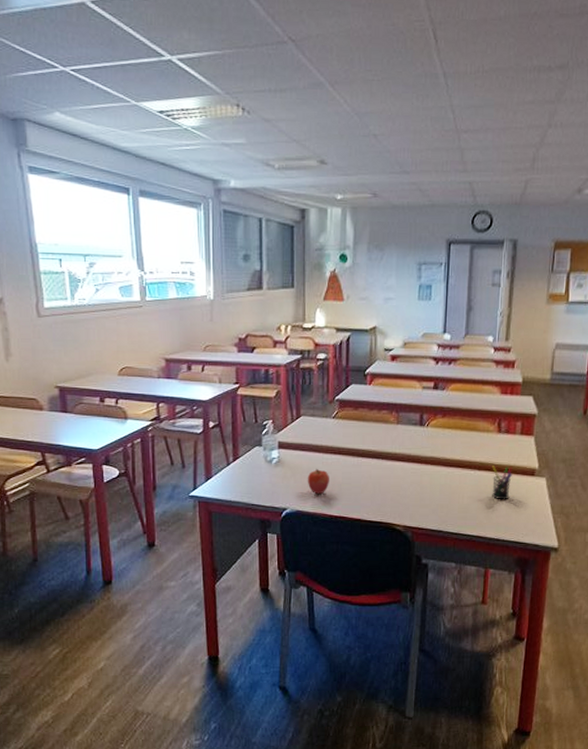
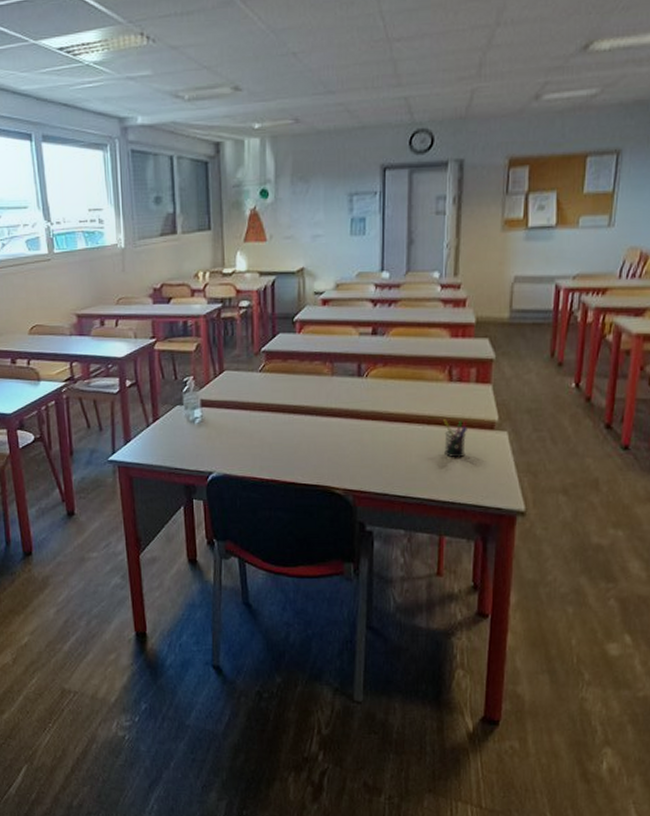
apple: present [307,469,329,495] -> none [233,428,258,456]

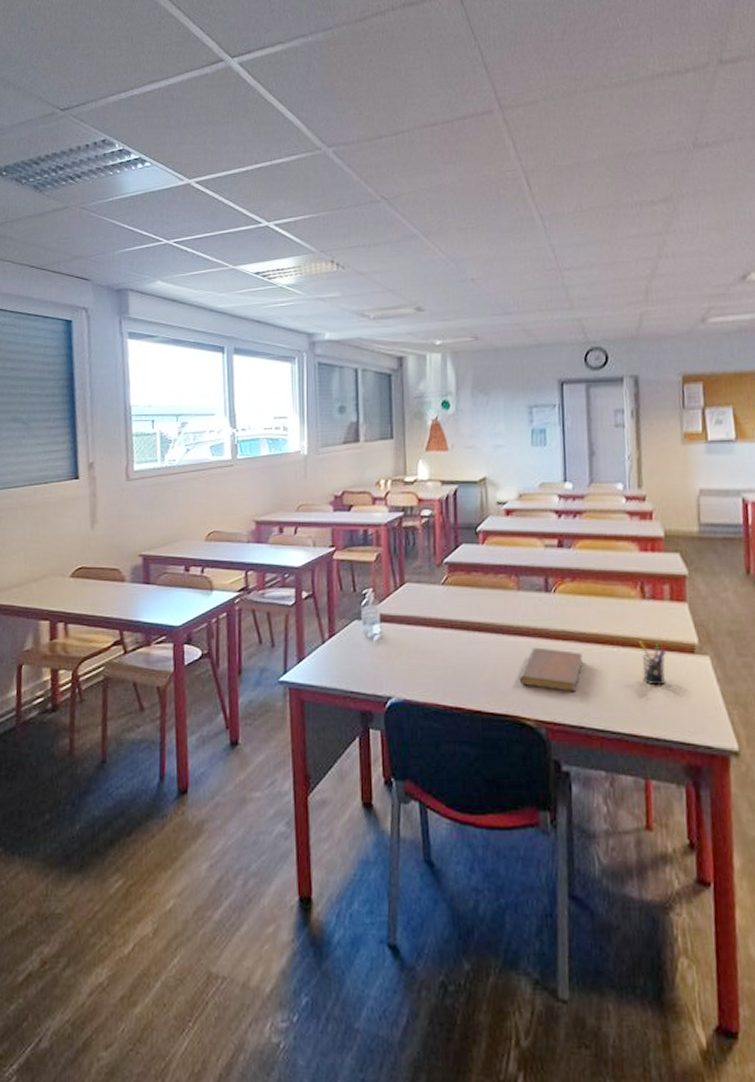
notebook: none [330,426,390,465] -> present [519,647,583,692]

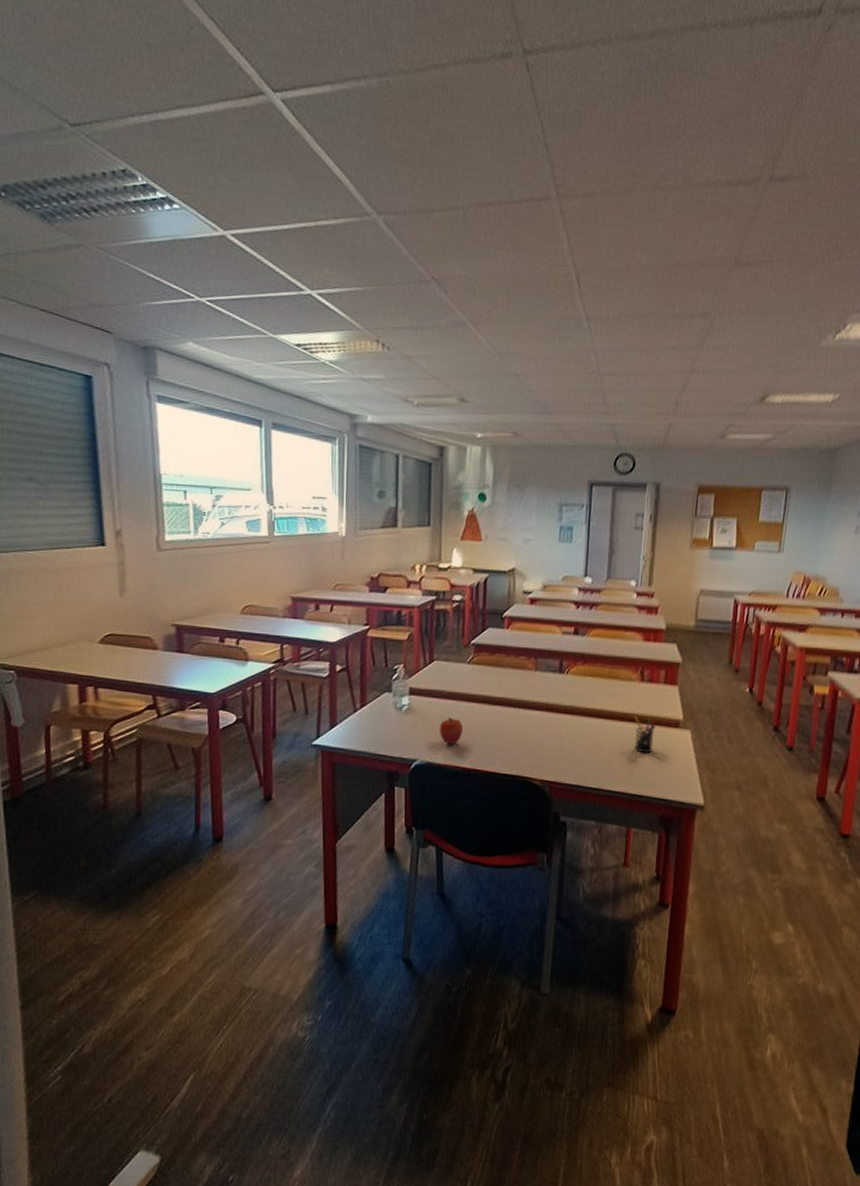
apple: none [414,647,441,679] -> present [439,718,463,745]
notebook: present [519,647,583,692] -> none [530,720,586,758]

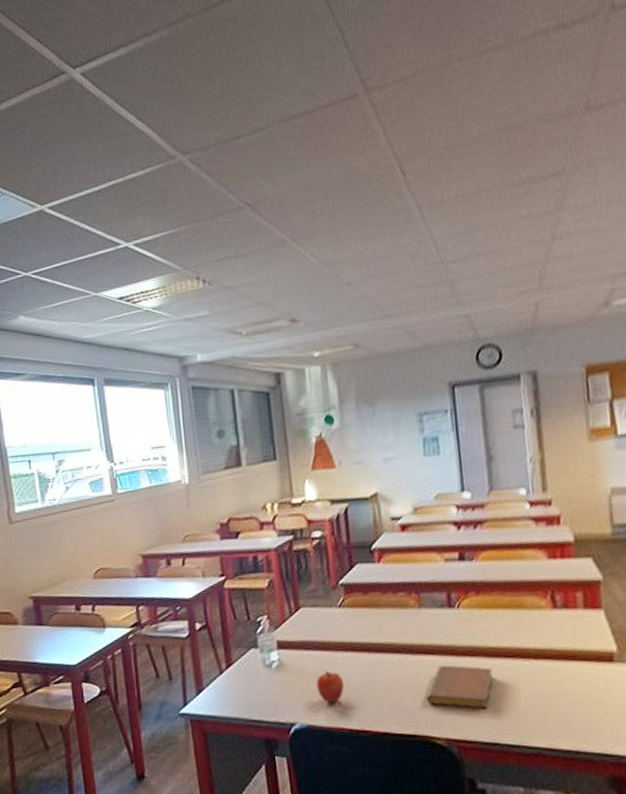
notebook: none [530,720,586,758] -> present [426,665,493,709]
pen holder: present [634,716,656,754] -> none [552,652,583,698]

